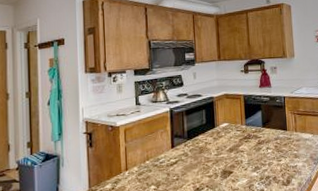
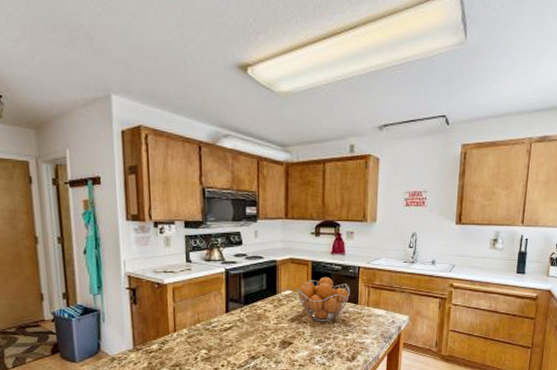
fruit basket: none [232,107,279,150] -> present [296,276,350,322]

